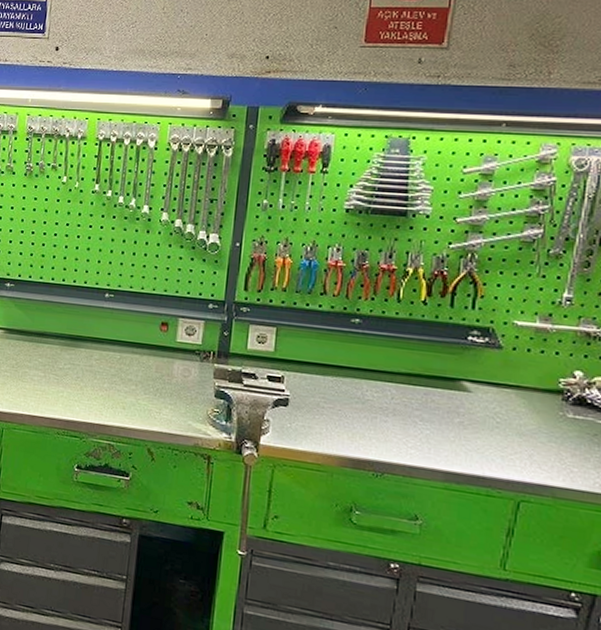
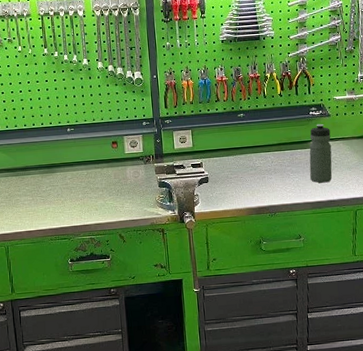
water bottle: none [449,356,498,449] -> present [309,123,333,183]

